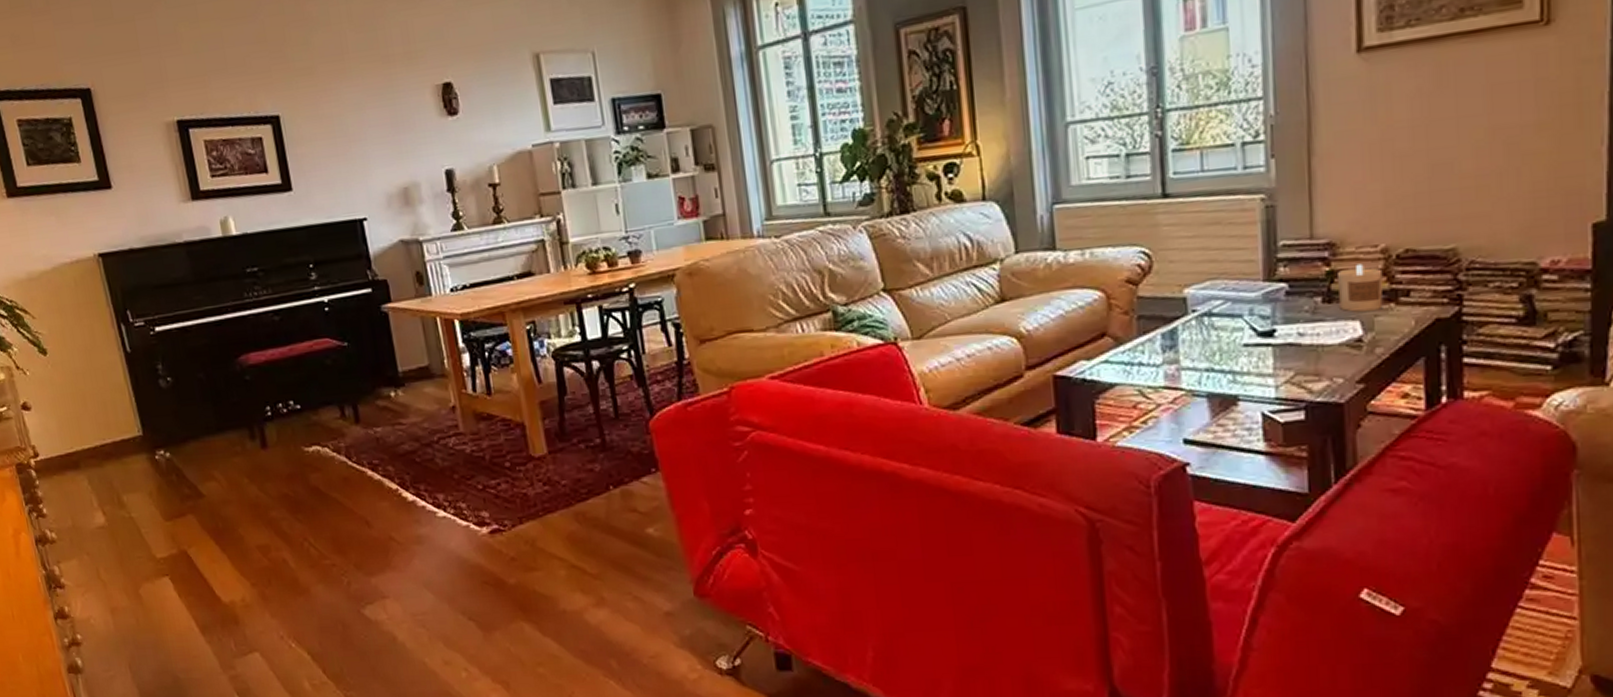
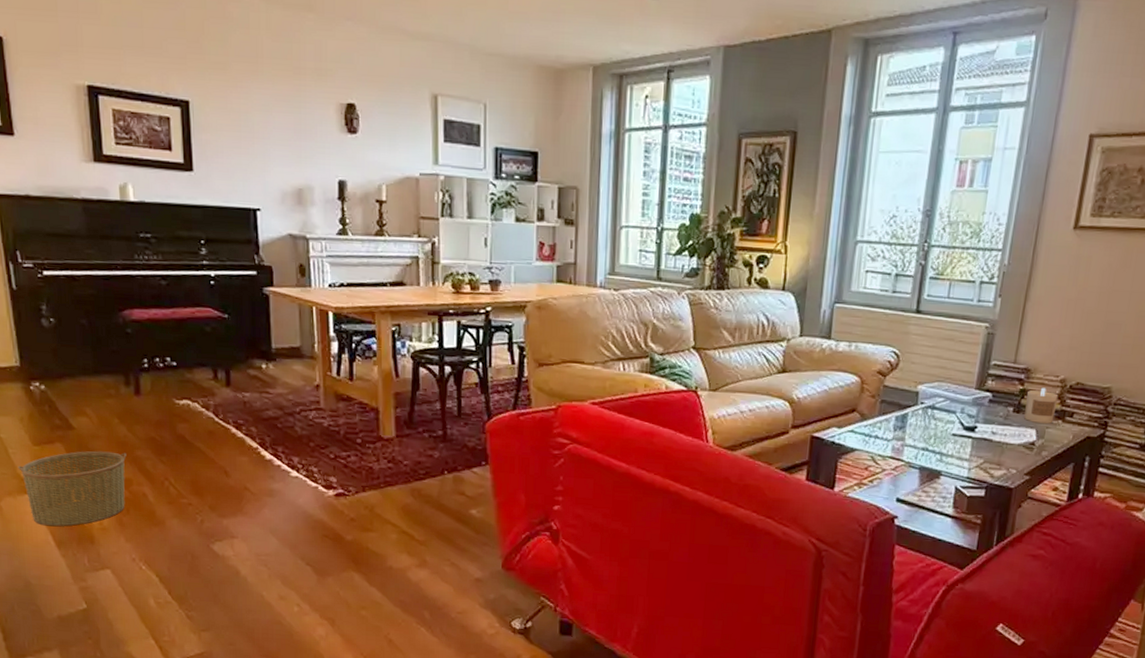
basket: none [152,515,266,611] -> present [17,451,127,527]

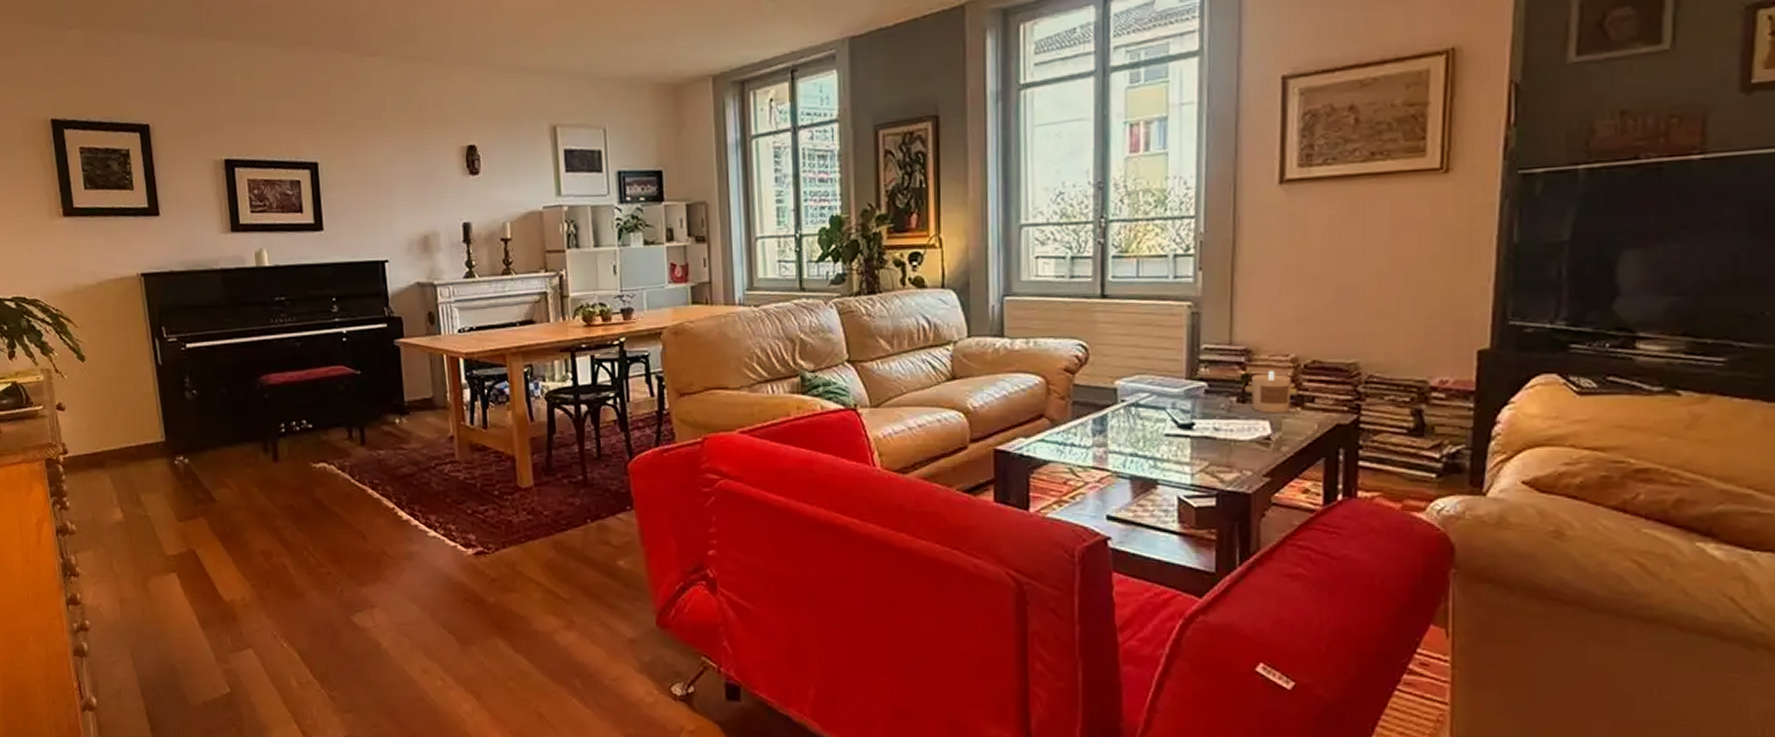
basket: present [17,451,127,527] -> none [163,523,266,606]

